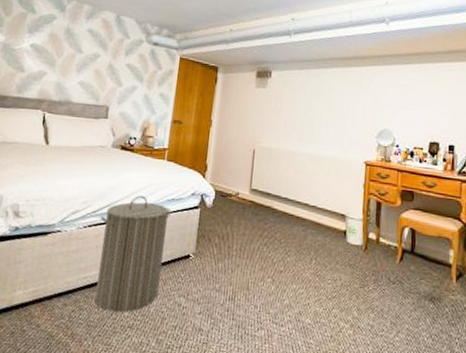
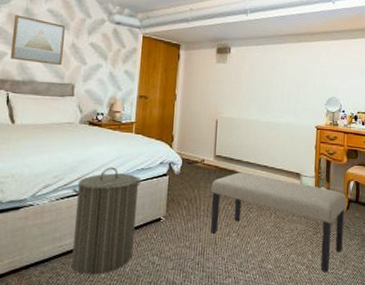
wall art: none [49,35,104,87] -> present [10,15,66,66]
bench: none [242,209,400,335] -> present [210,172,347,273]

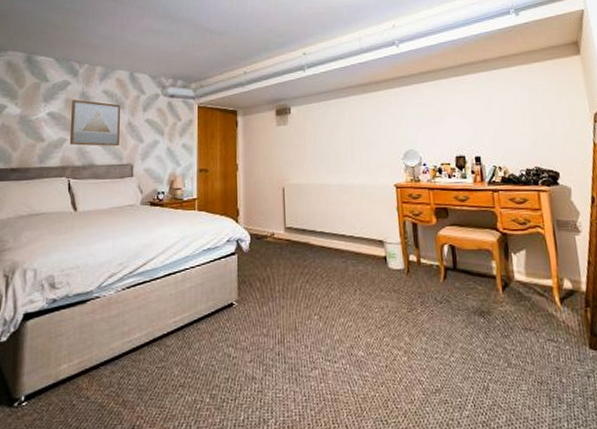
laundry hamper: present [71,167,141,275] -> none [138,249,208,372]
bench: present [210,172,347,273] -> none [284,244,445,358]

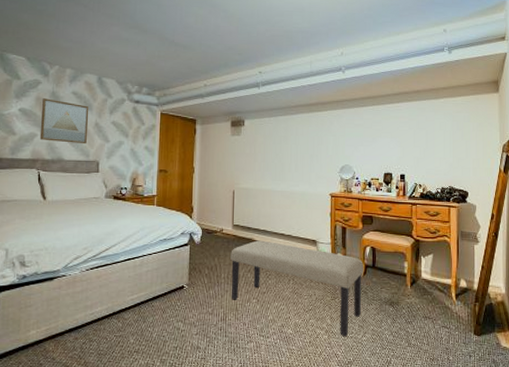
bench: none [284,244,445,358] -> present [230,240,363,337]

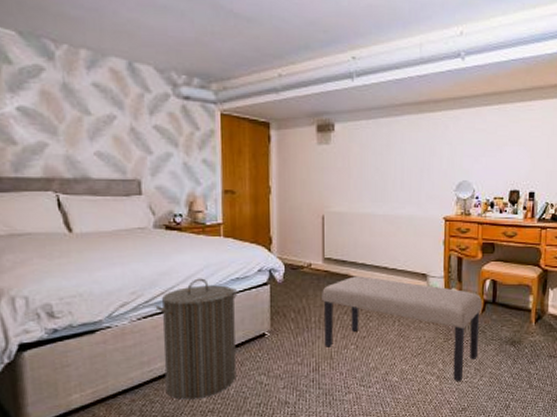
wall art: present [39,98,89,145] -> none [50,92,121,157]
laundry hamper: none [100,238,164,340] -> present [155,278,237,400]

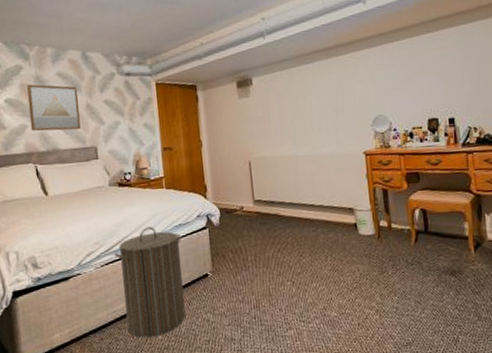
wall art: none [50,92,121,157] -> present [27,84,81,131]
bench: present [322,276,482,382] -> none [255,214,416,316]

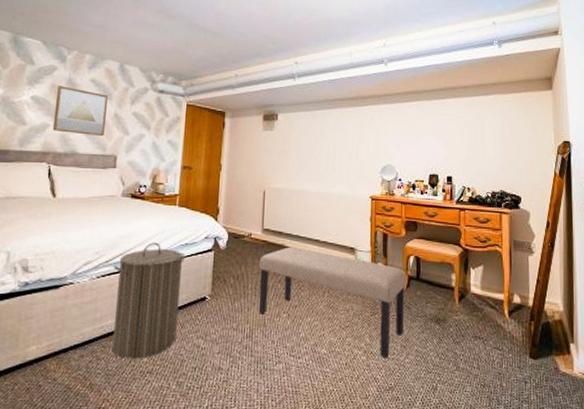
bench: none [255,214,416,316] -> present [258,247,407,359]

